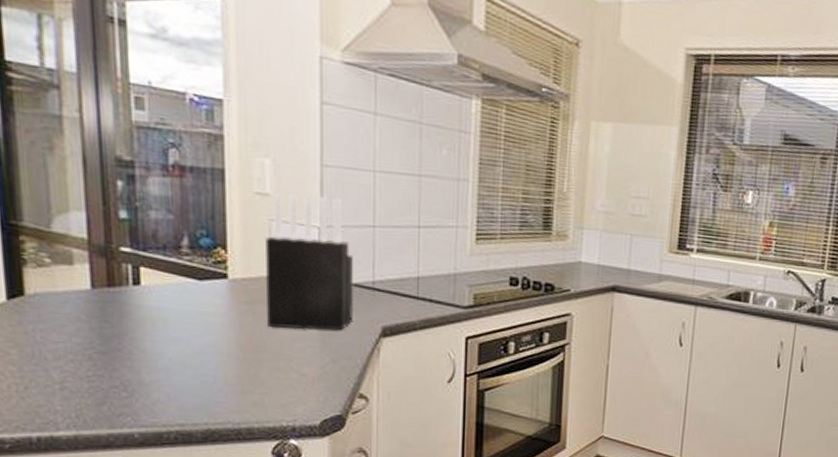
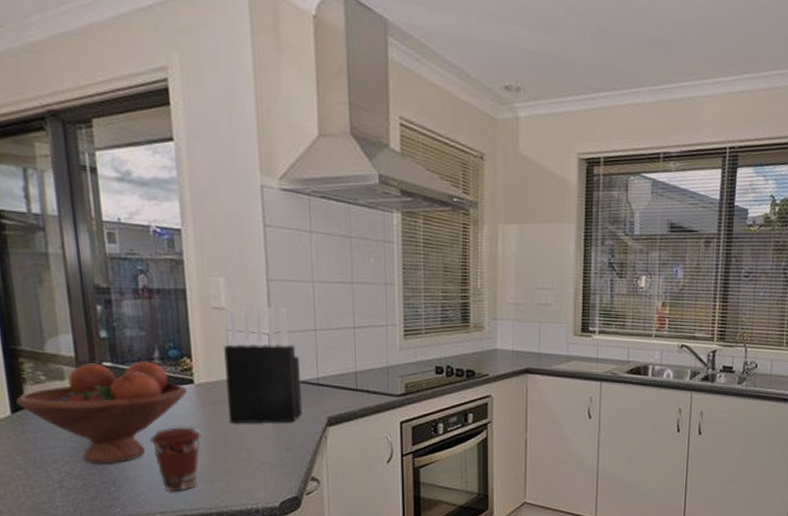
fruit bowl: none [14,247,219,366] -> present [16,361,187,464]
coffee cup: none [172,327,233,402] -> present [150,427,201,492]

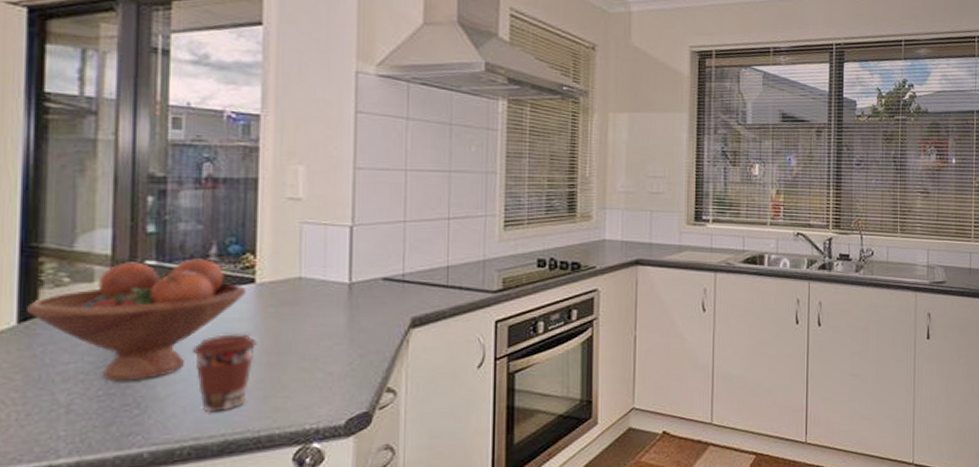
knife block: present [224,305,303,424] -> none [294,196,384,329]

